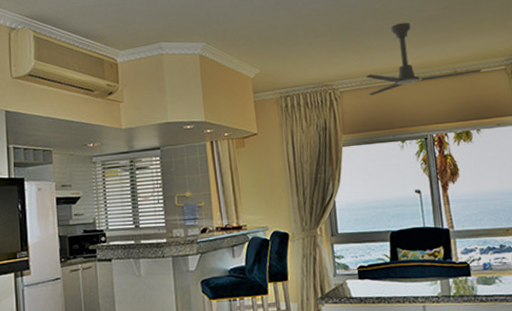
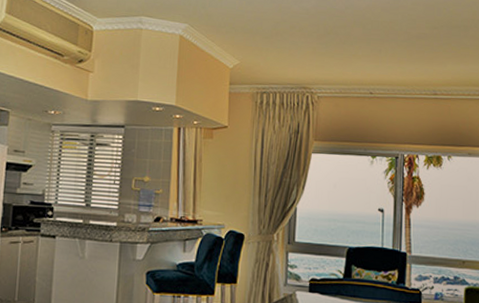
ceiling fan: present [365,22,483,96] -> none [343,36,462,105]

